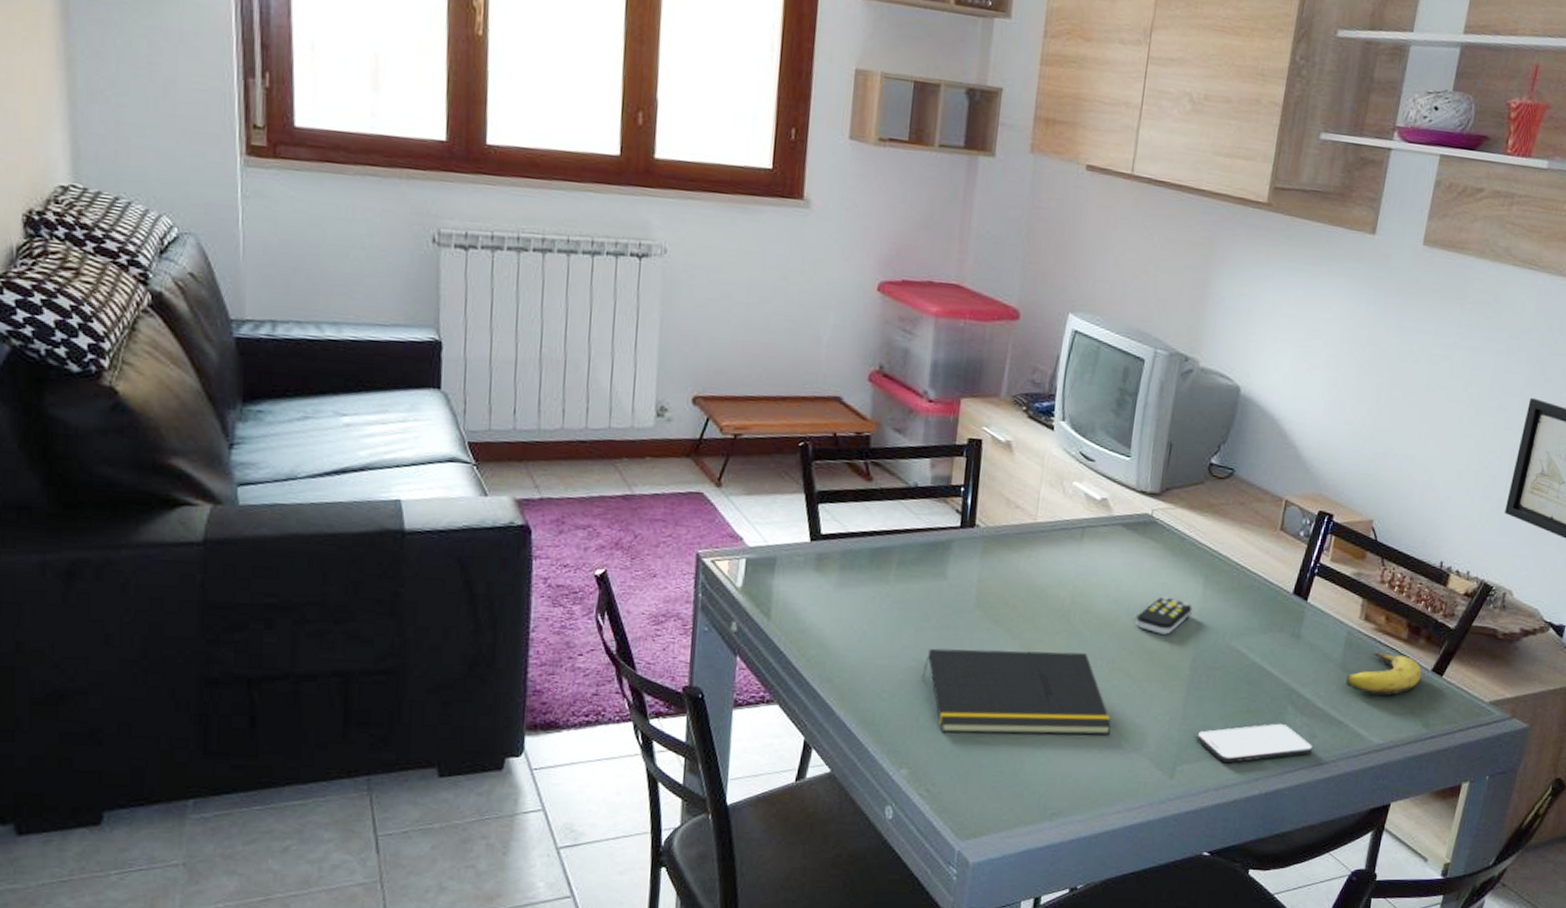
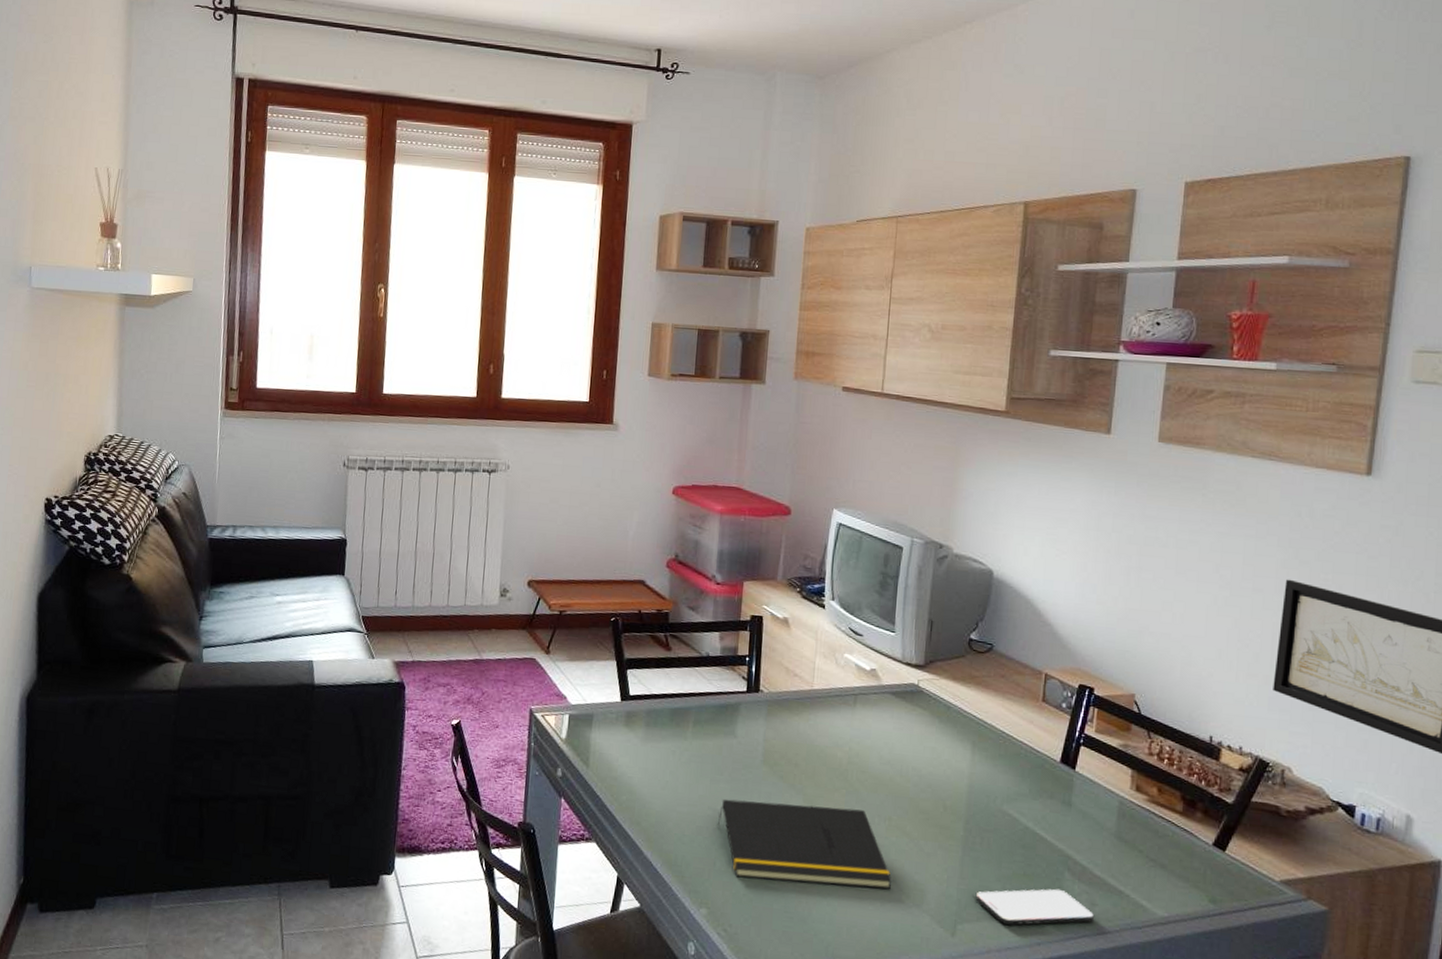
remote control: present [1135,596,1192,635] -> none [909,760,962,796]
banana: present [1346,653,1422,696] -> none [1123,824,1202,868]

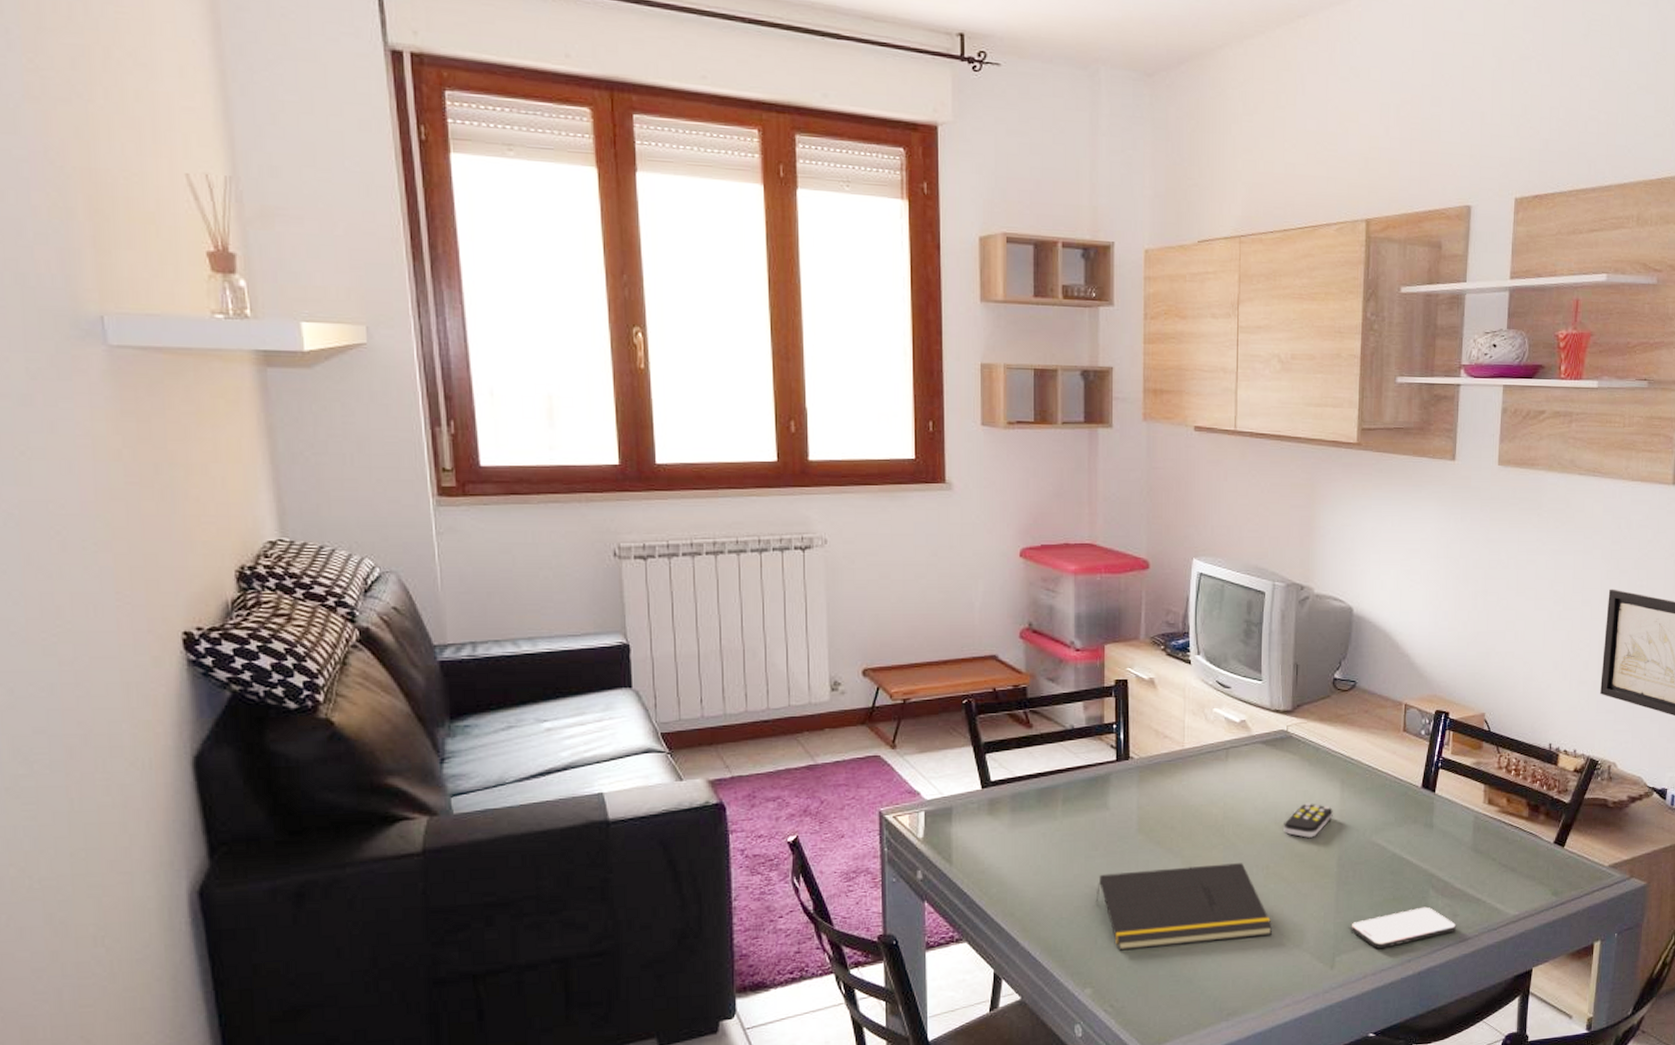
remote control: none [909,760,962,796] -> present [1284,803,1333,838]

